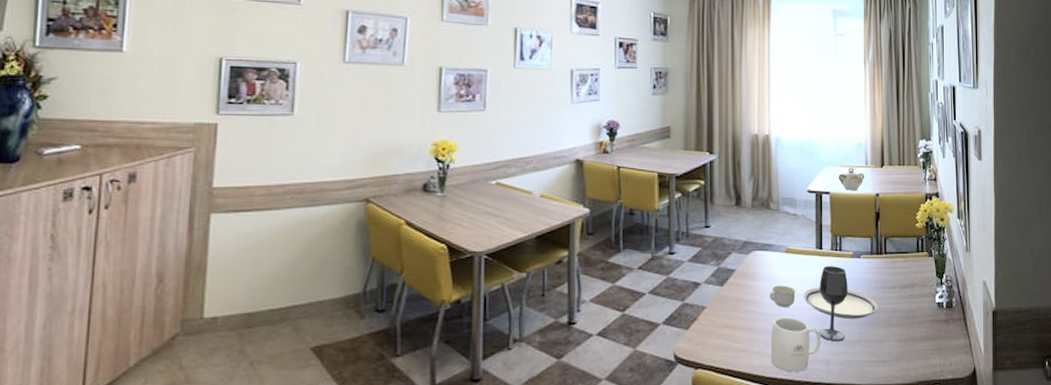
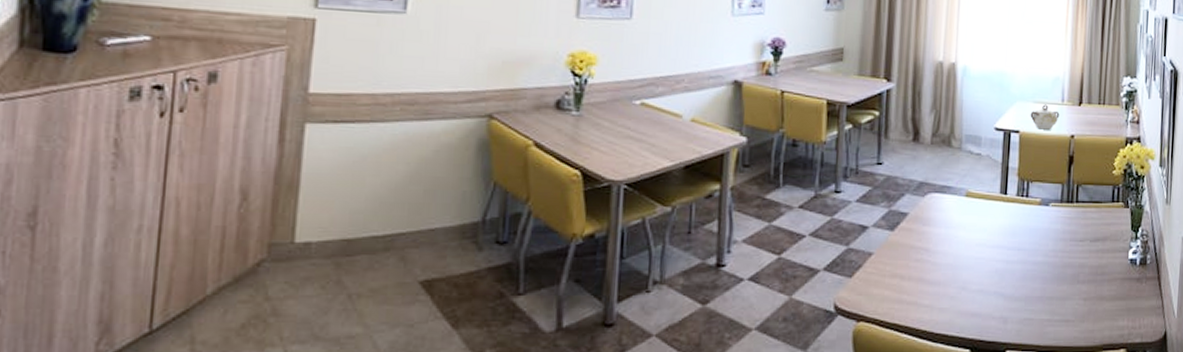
cup: present [769,285,796,307] -> none [944,232,975,257]
mug: present [770,317,821,372] -> none [942,269,999,329]
plate: present [803,287,878,319] -> none [982,236,1065,274]
wine glass: present [818,266,848,342] -> none [997,213,1033,297]

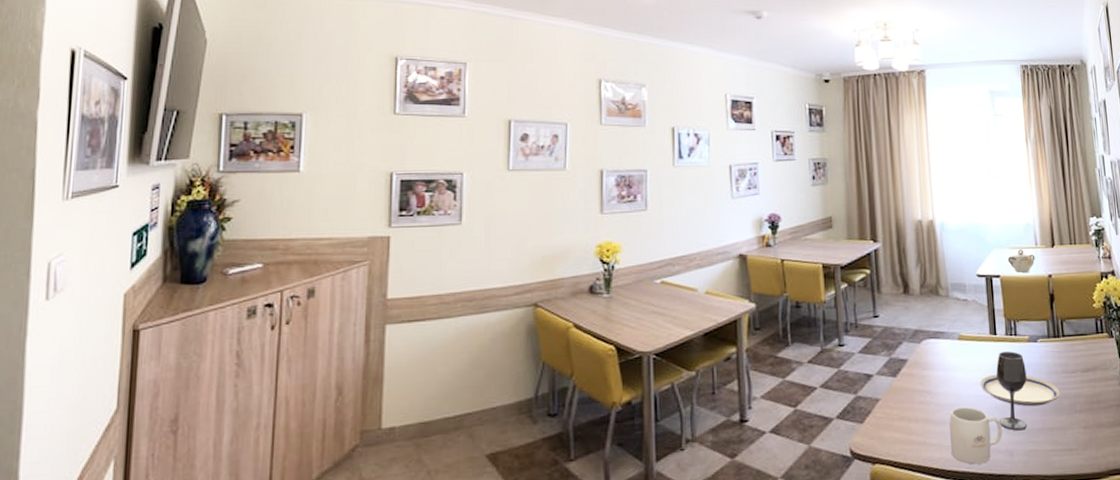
mug: none [942,269,999,329] -> present [949,407,1002,464]
plate: none [982,236,1065,274] -> present [980,374,1060,407]
wine glass: none [997,213,1033,297] -> present [996,351,1028,431]

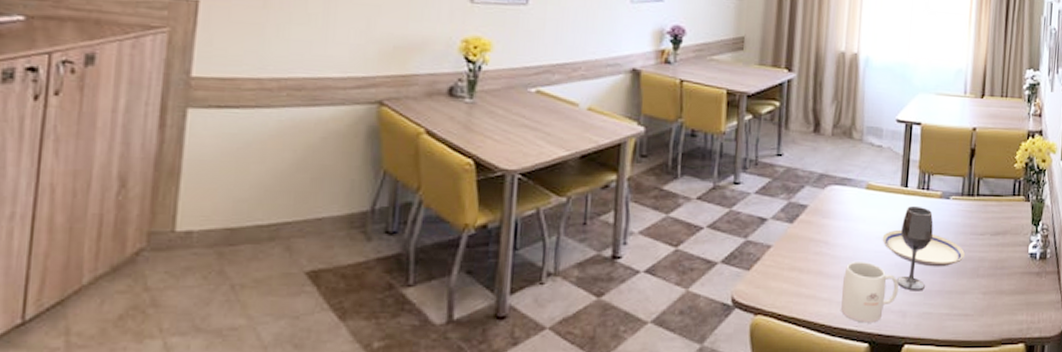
sugar bowl: present [1007,249,1035,272] -> none [932,96,962,122]

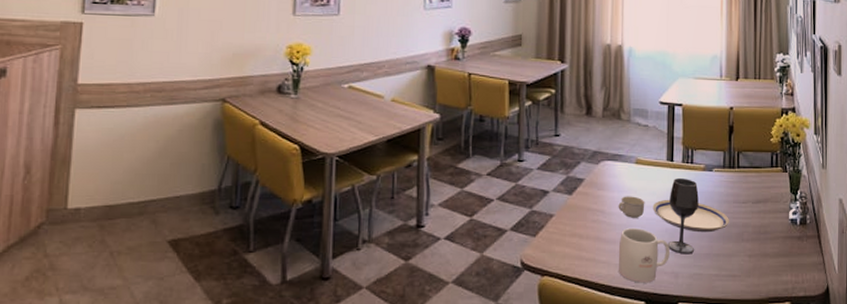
cup: none [844,225,875,250] -> present [618,196,645,218]

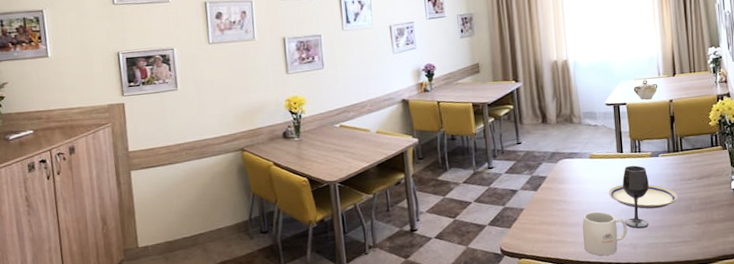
cup: present [618,196,645,218] -> none [578,185,602,204]
sugar bowl: none [691,80,719,103] -> present [633,79,658,100]

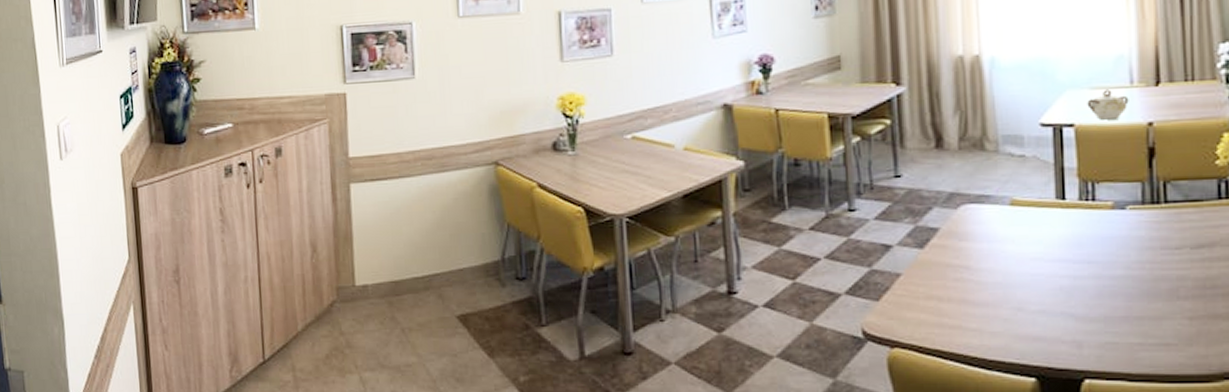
mug: present [582,211,627,256] -> none [993,287,1068,355]
plate: present [608,184,678,209] -> none [1038,248,1155,290]
wine glass: present [622,165,649,229] -> none [1063,221,1107,318]

